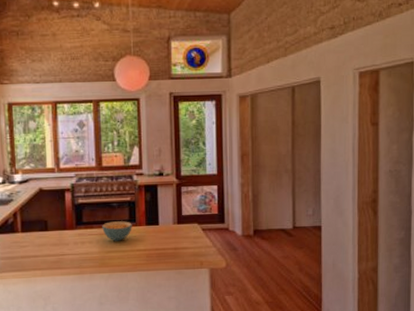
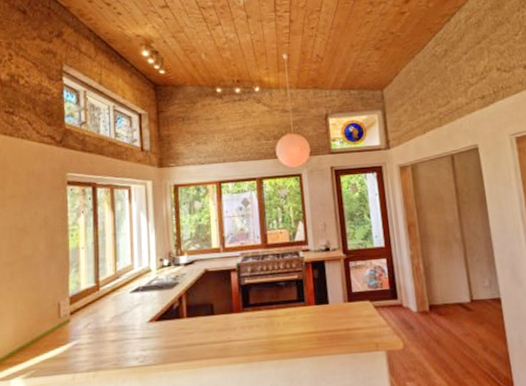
cereal bowl: present [102,221,132,241] -> none [270,301,301,324]

